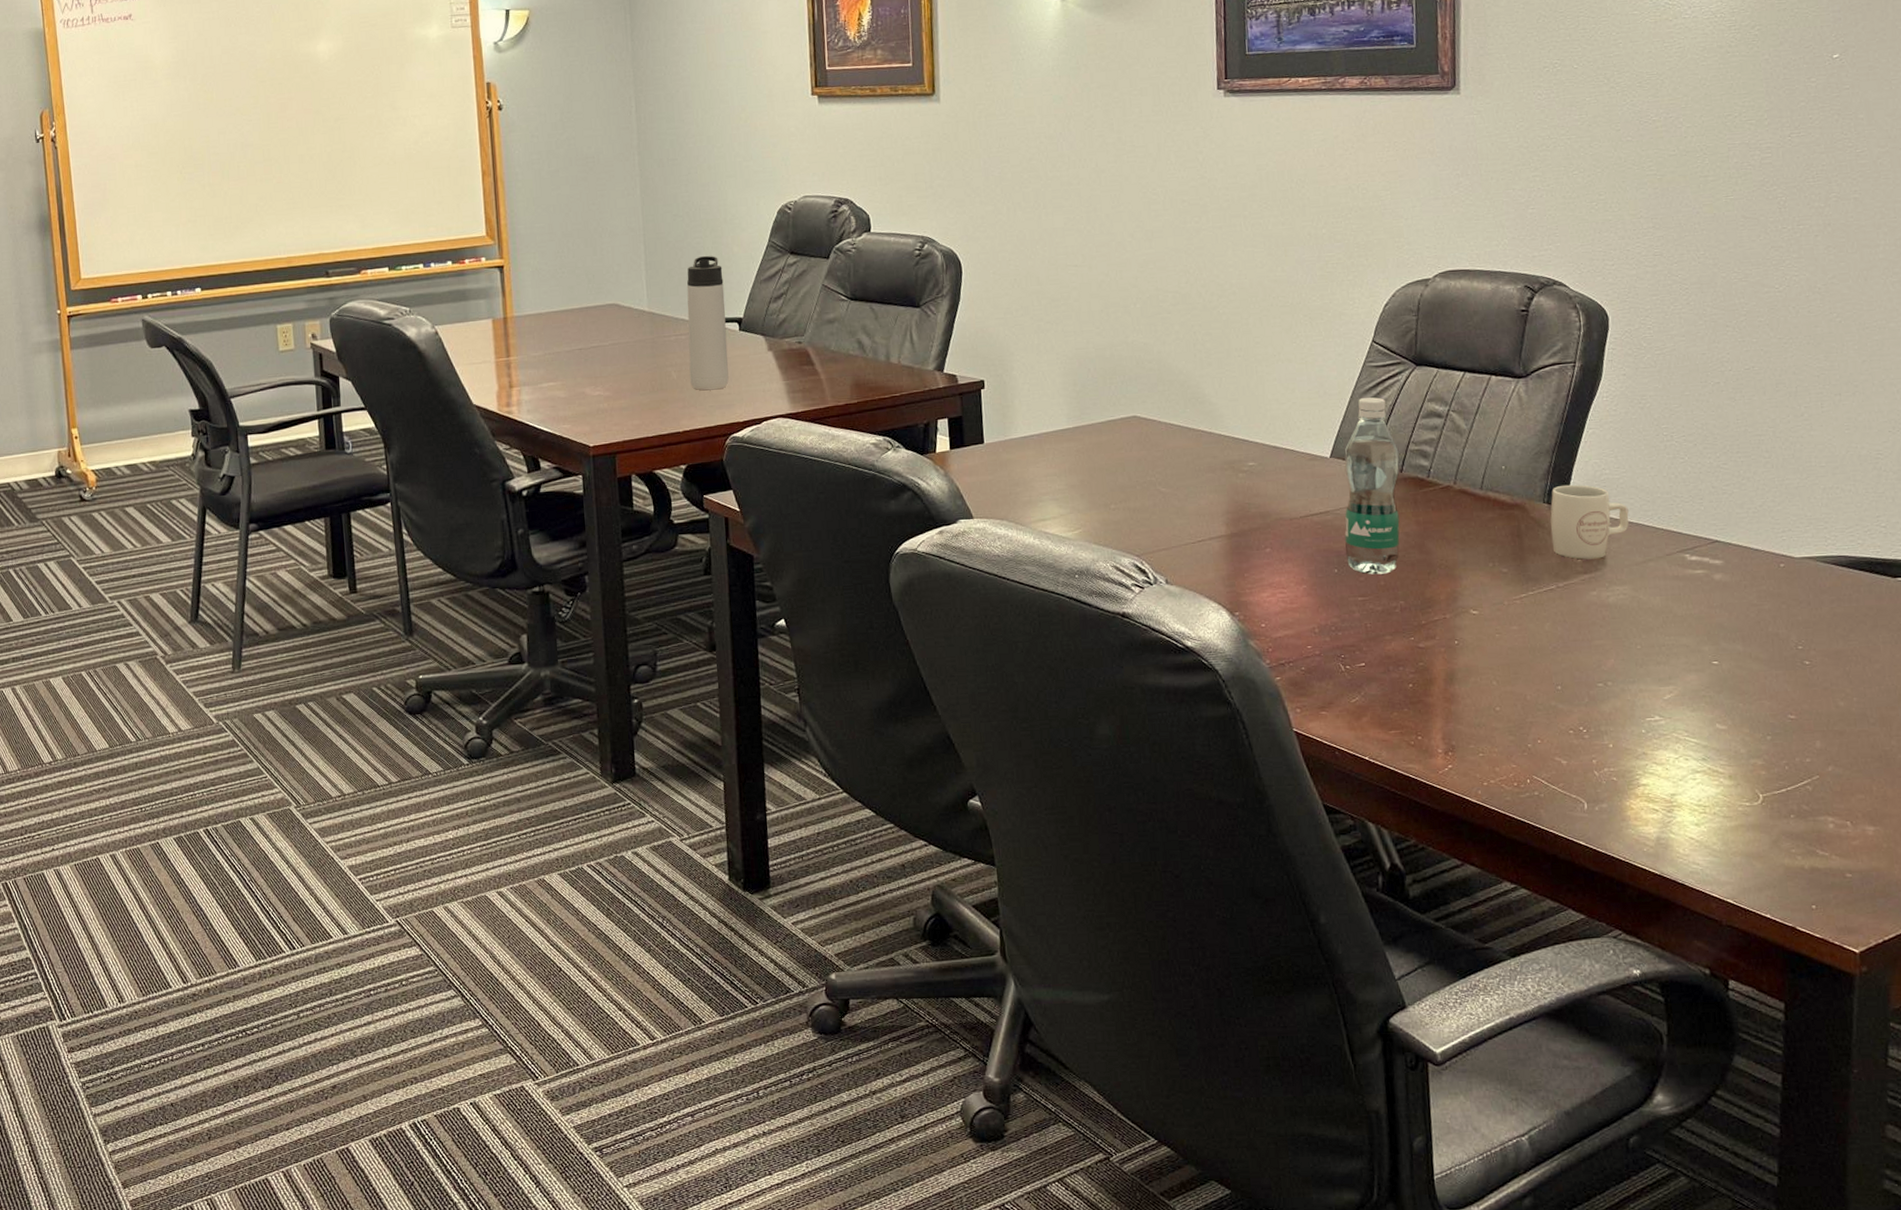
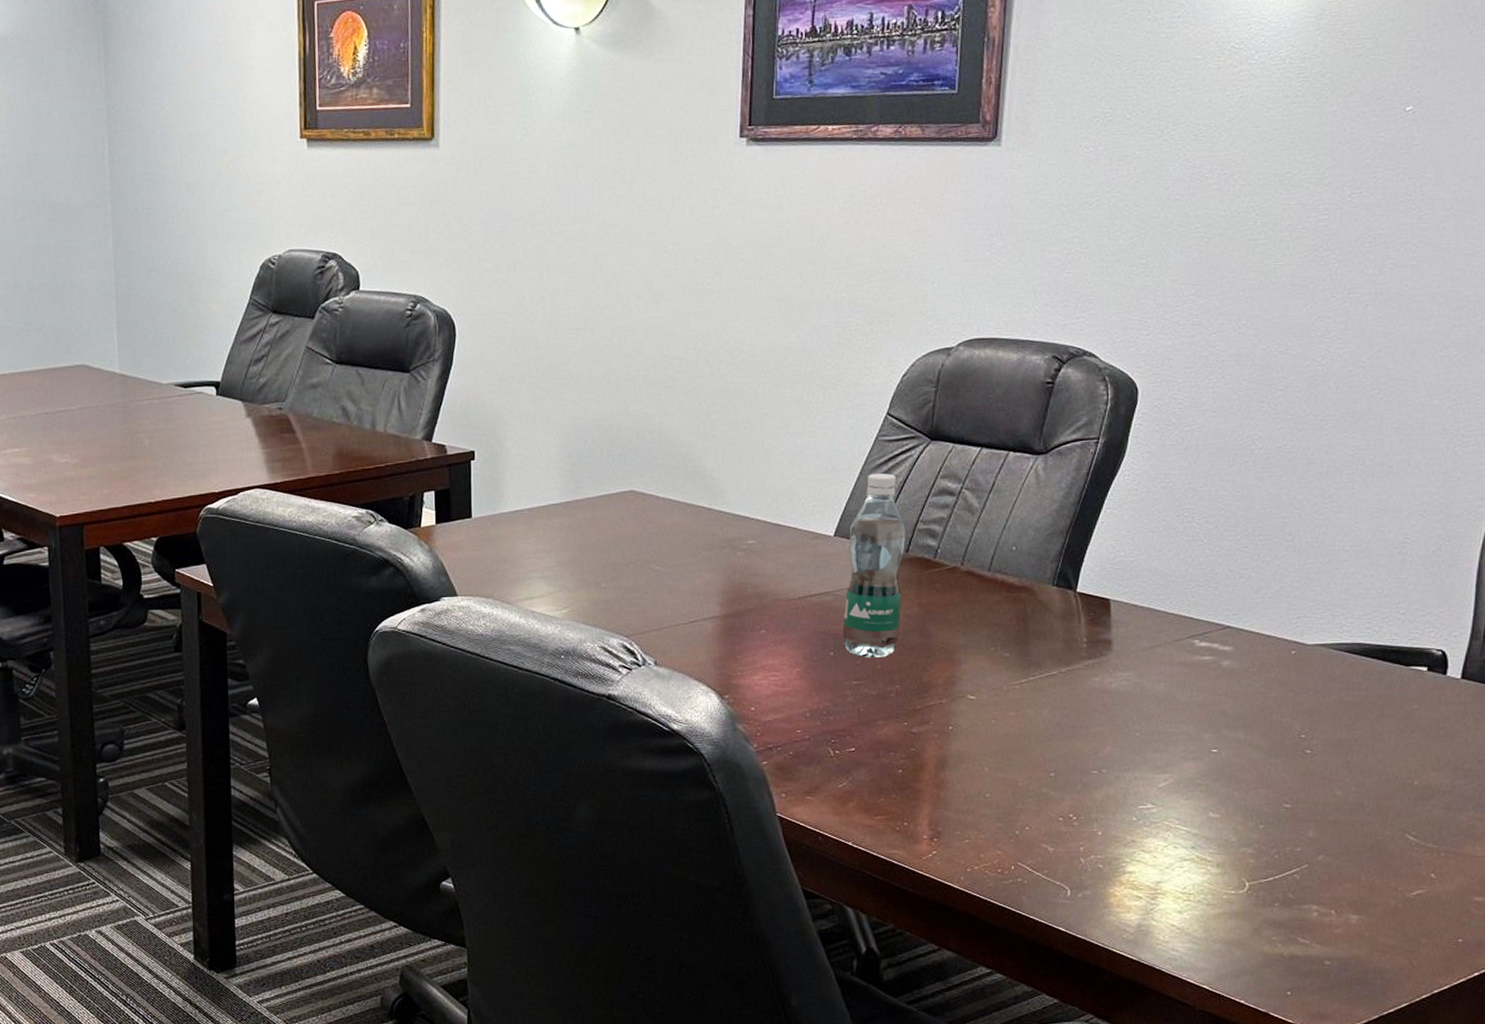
thermos bottle: present [686,255,729,391] -> none [161,313,204,459]
mug: present [1549,484,1629,560] -> none [1057,566,1140,645]

